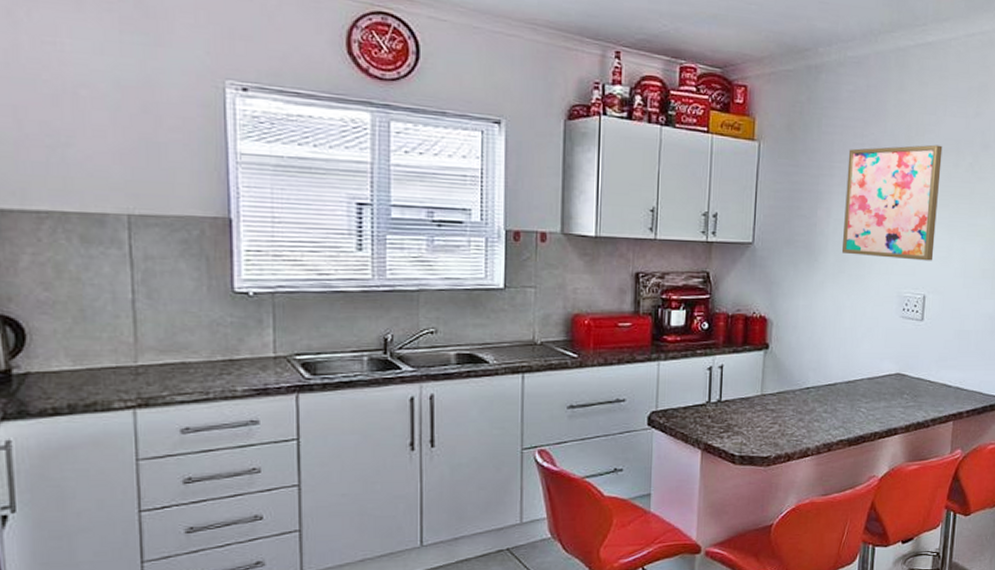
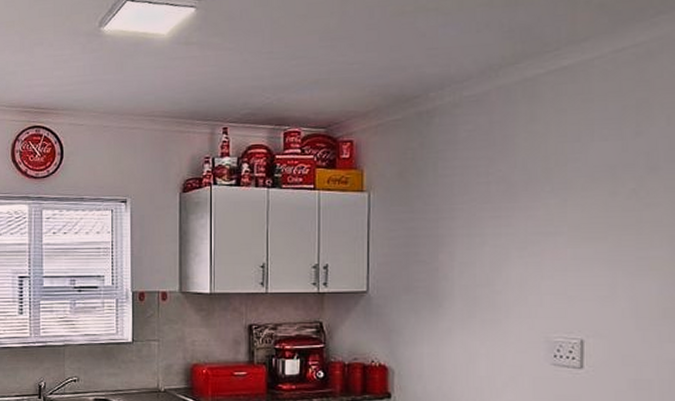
wall art: present [841,144,943,261] -> none [470,173,593,301]

